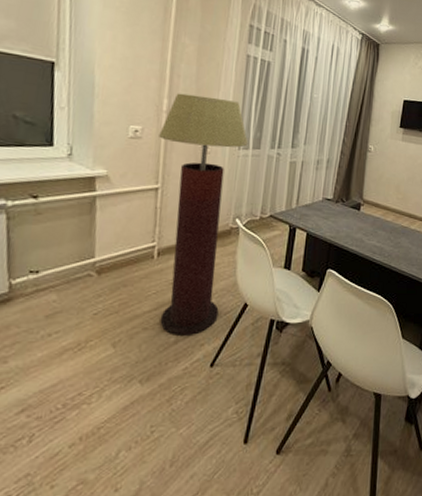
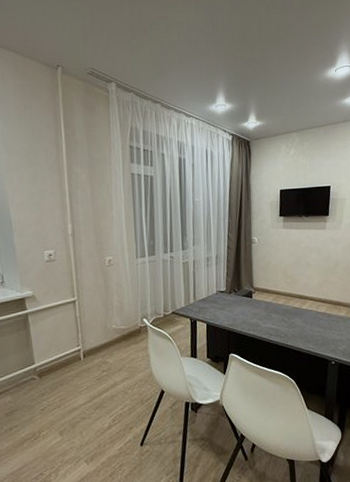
floor lamp: present [159,93,248,335] -> none [69,216,144,422]

